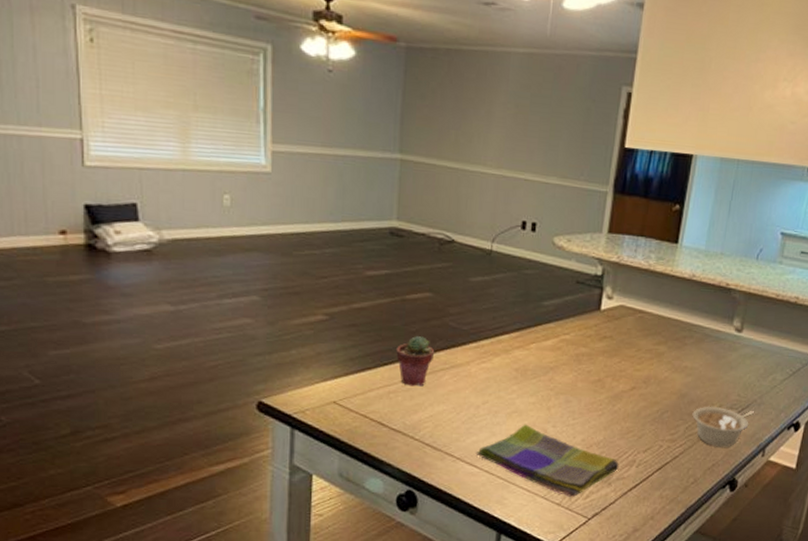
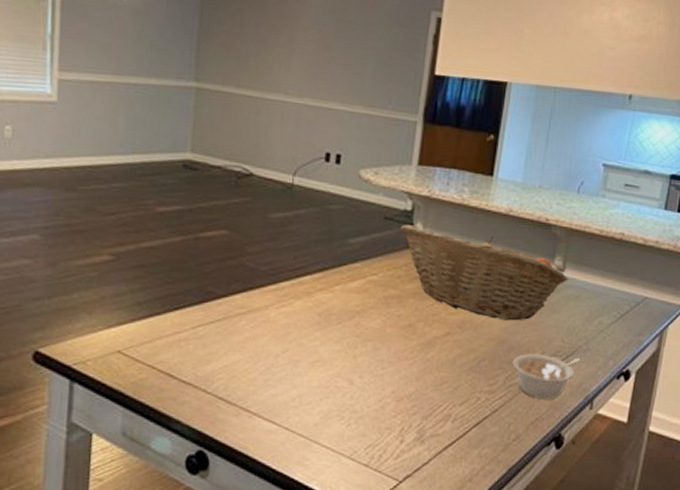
potted succulent: present [396,336,435,387] -> none [188,278,230,334]
dish towel: present [475,424,619,497] -> none [274,374,433,457]
fruit basket: none [591,288,746,377] -> present [400,225,569,321]

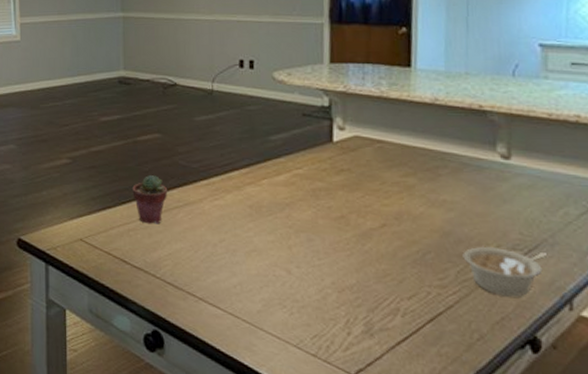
potted succulent: none [188,278,230,334] -> present [132,175,168,224]
fruit basket: present [400,225,569,321] -> none [319,120,517,212]

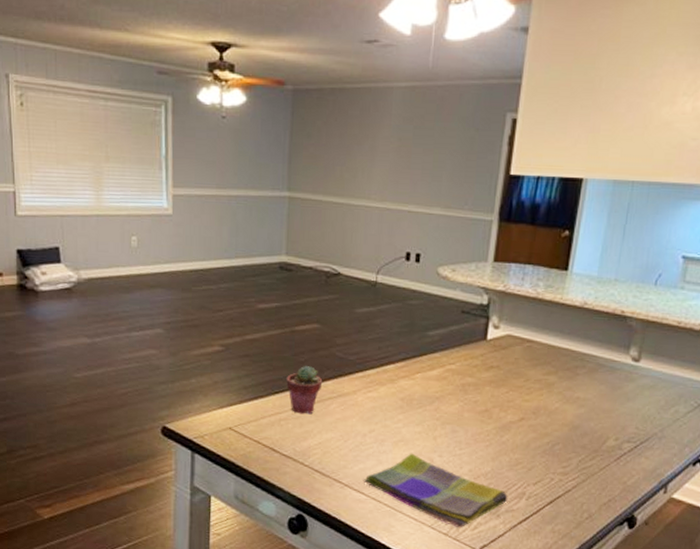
dish towel: none [217,264,380,348] -> present [363,453,508,527]
legume: present [463,246,546,297] -> none [585,439,654,482]

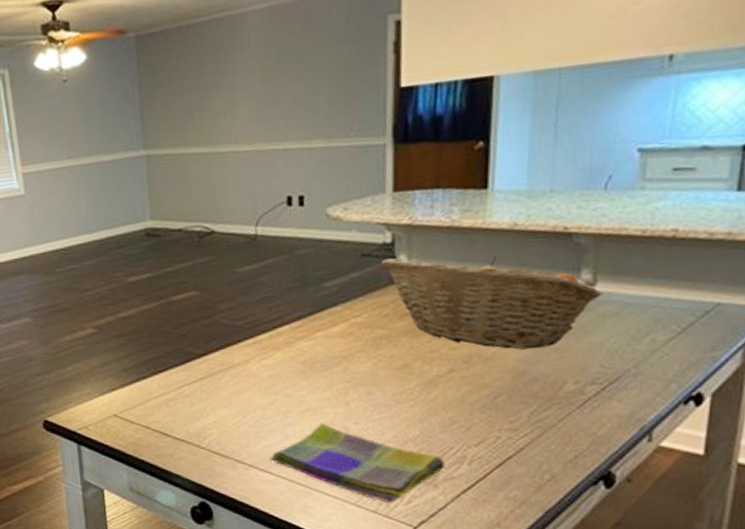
potted succulent: present [286,366,323,415] -> none [169,338,210,392]
fruit basket: none [476,318,644,408] -> present [381,257,603,350]

